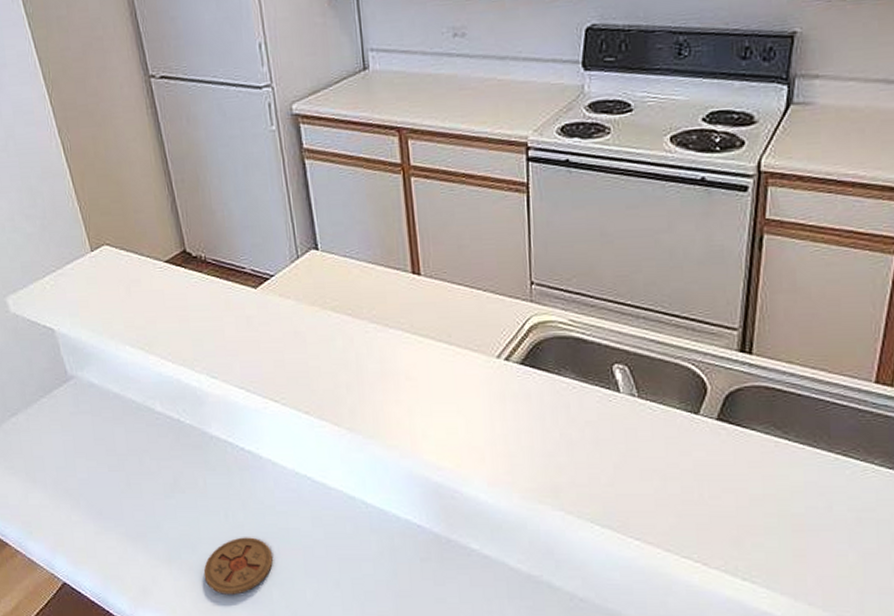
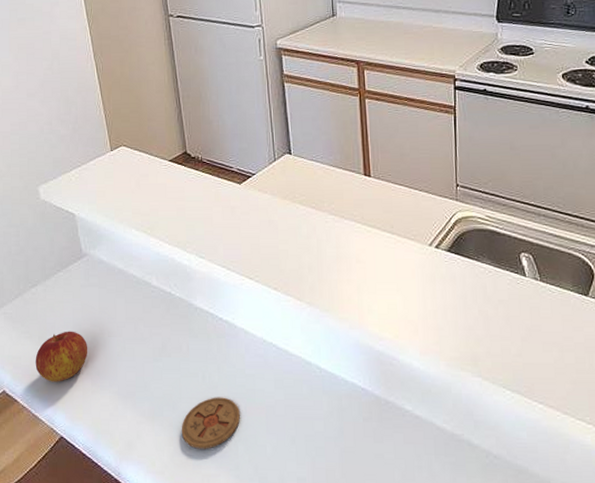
apple: none [24,465,87,523] -> present [35,331,88,382]

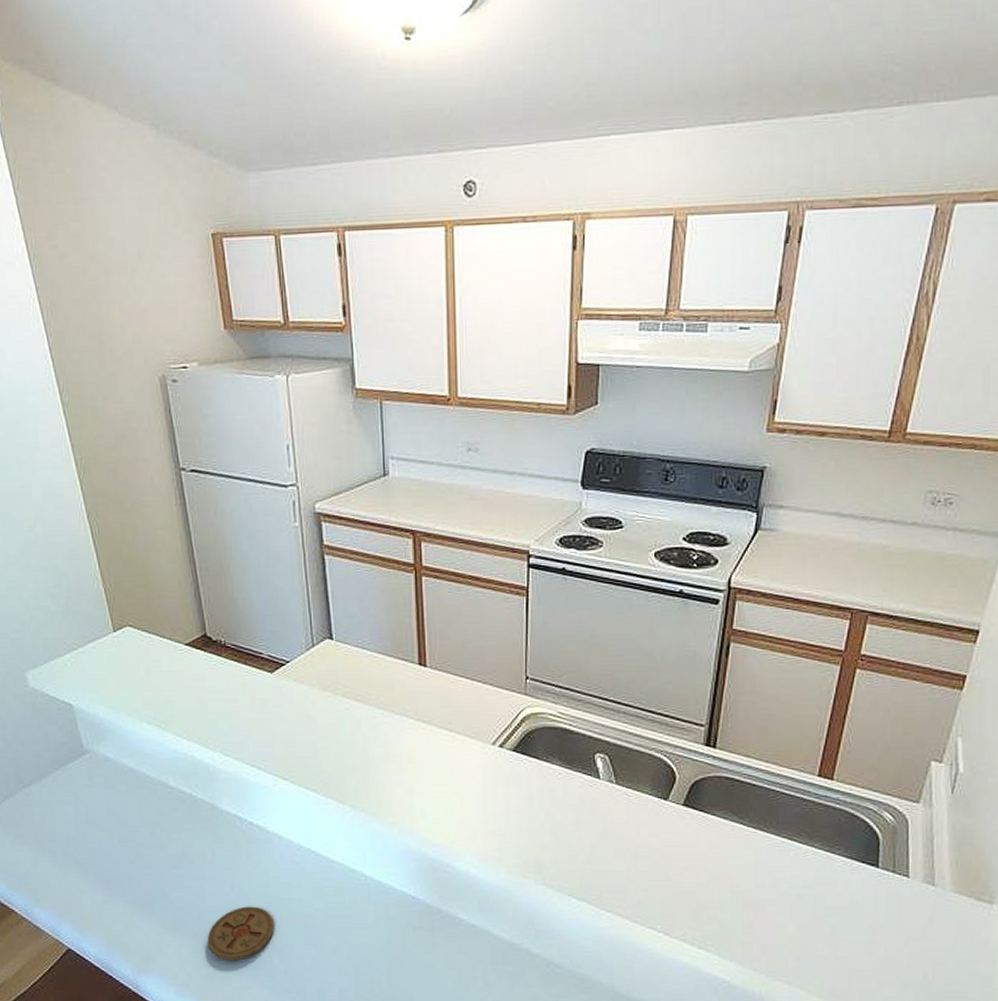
apple: present [35,331,88,382] -> none [33,835,96,891]

